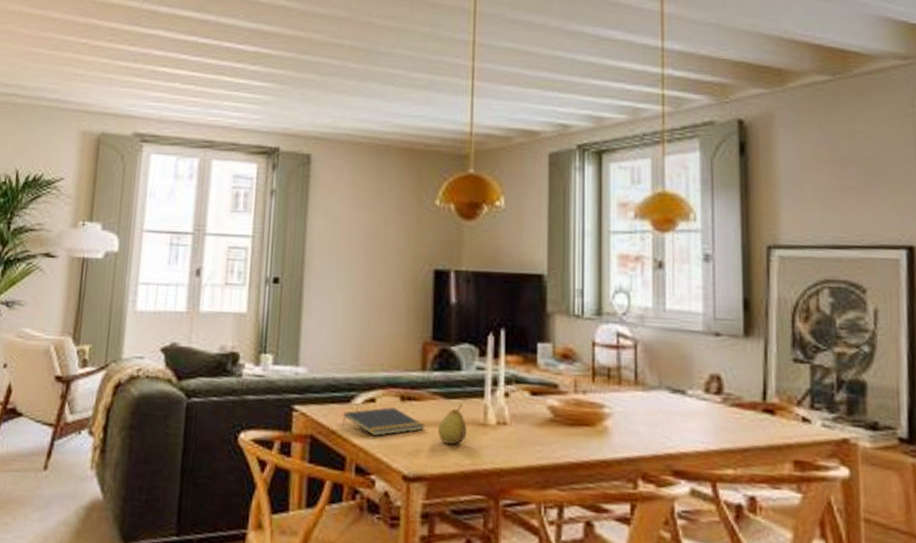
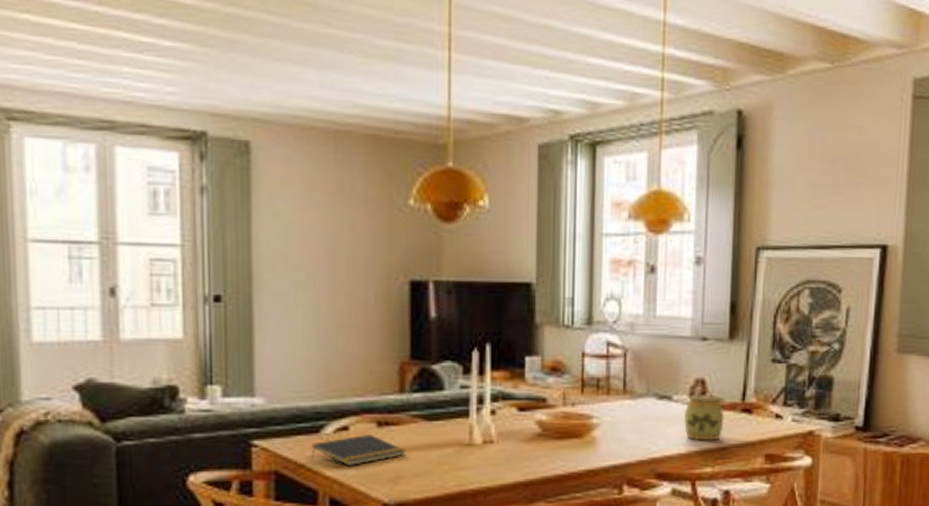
fruit: present [438,404,467,445] -> none [420,426,451,467]
jar: none [699,384,744,441] -> present [683,388,724,441]

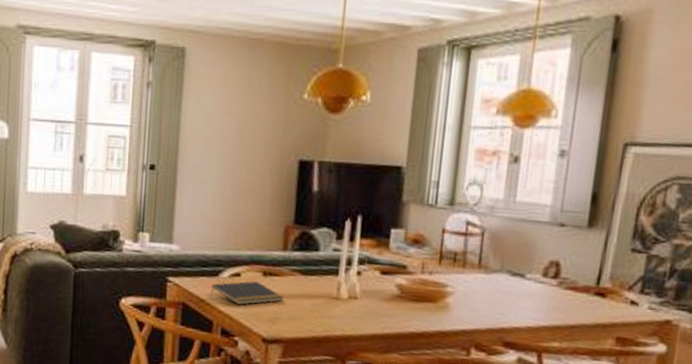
jar: present [683,388,724,441] -> none [534,269,577,319]

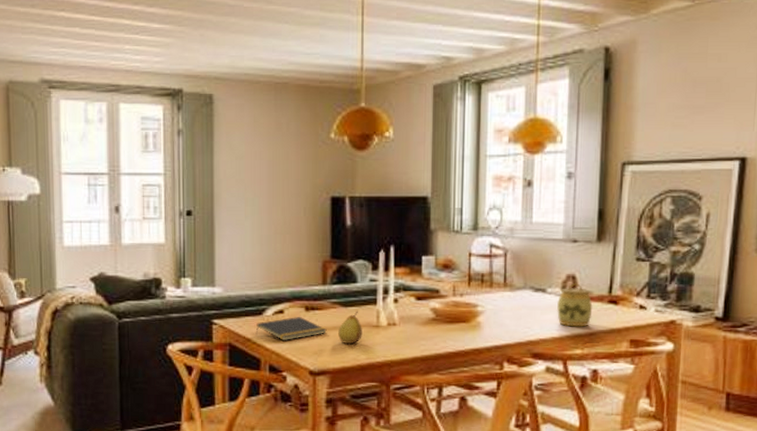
fruit: none [295,280,321,314] -> present [338,311,362,344]
jar: none [534,269,577,319] -> present [556,282,593,327]

